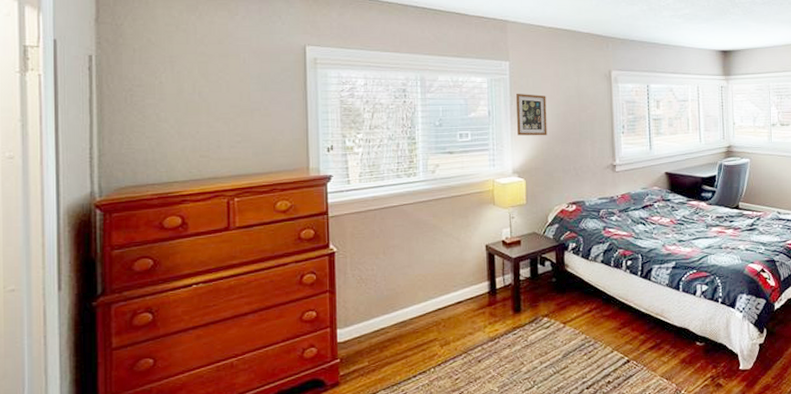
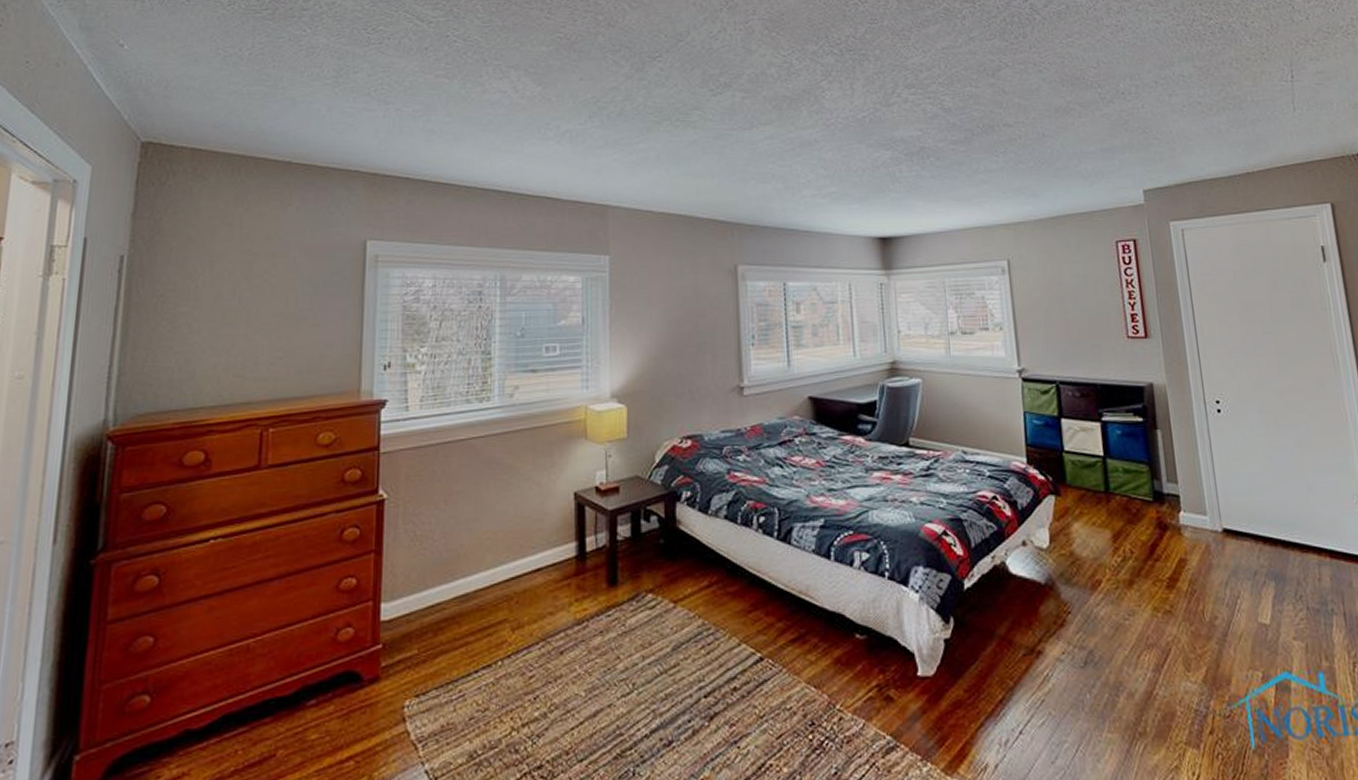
picture frame: present [516,93,547,136] -> none [618,294,656,350]

